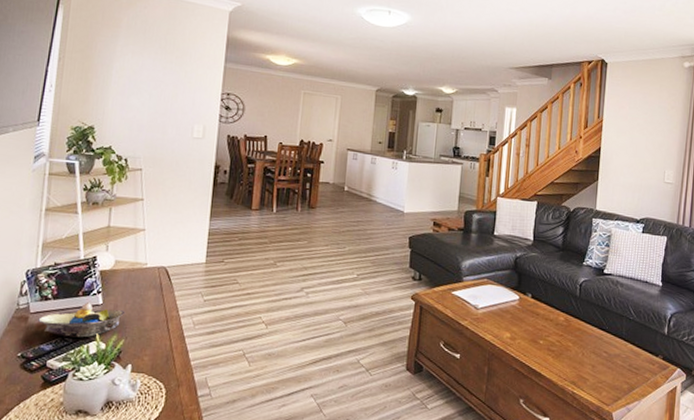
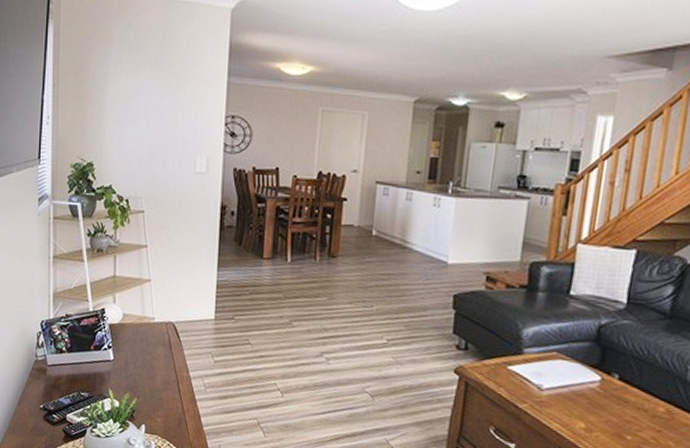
decorative bowl: present [38,302,126,338] -> none [56,357,136,394]

